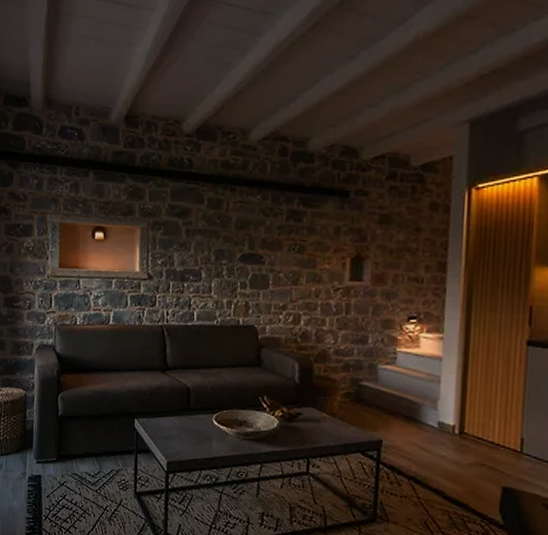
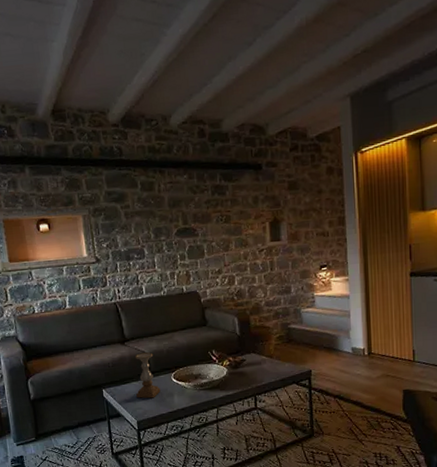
candle holder: none [170,385,198,439] -> present [135,352,161,399]

